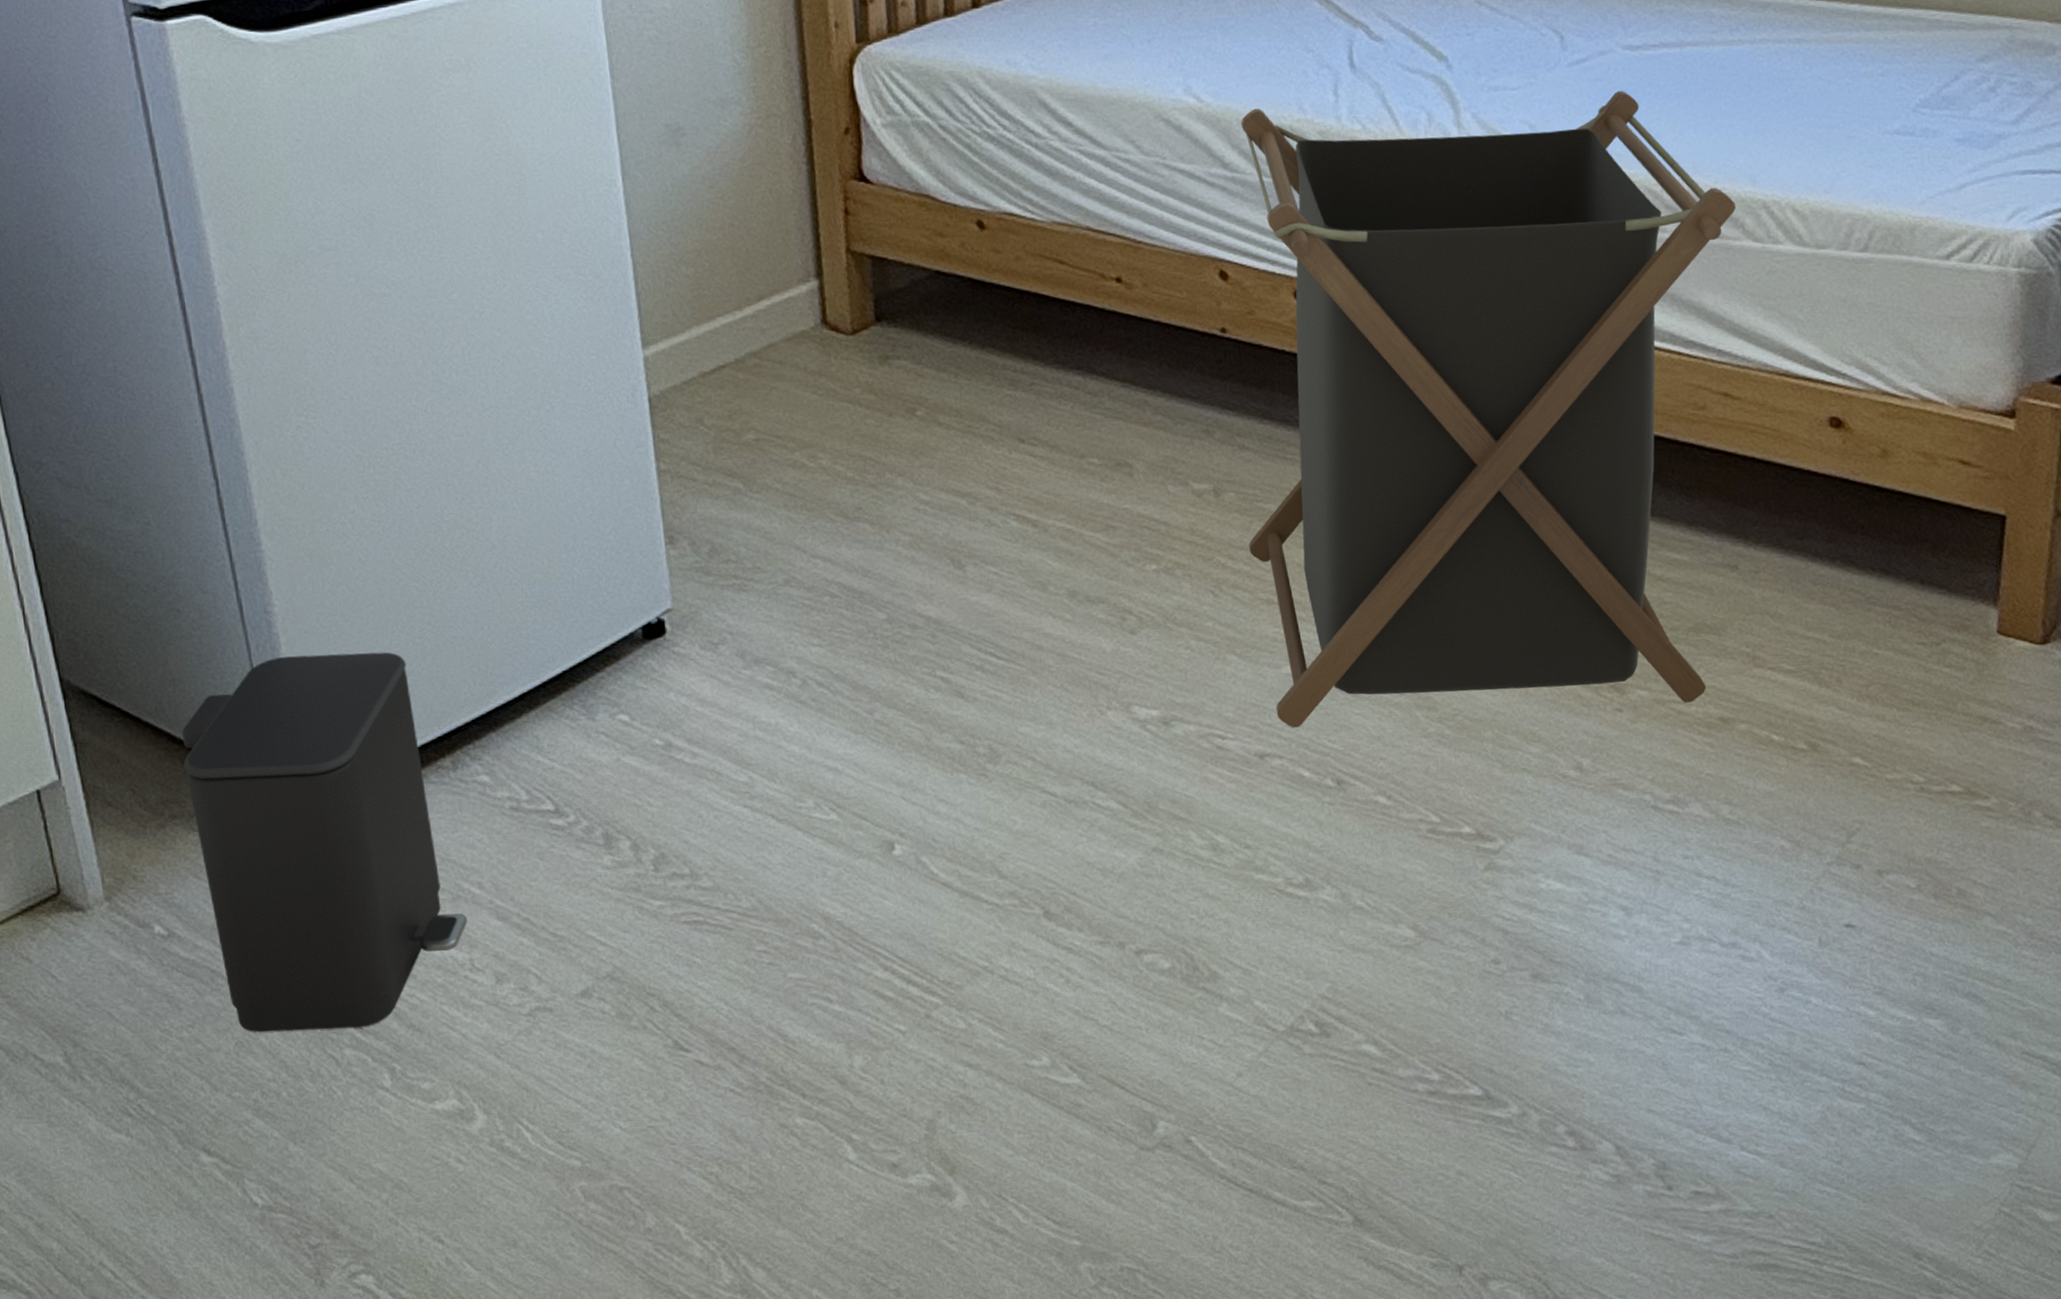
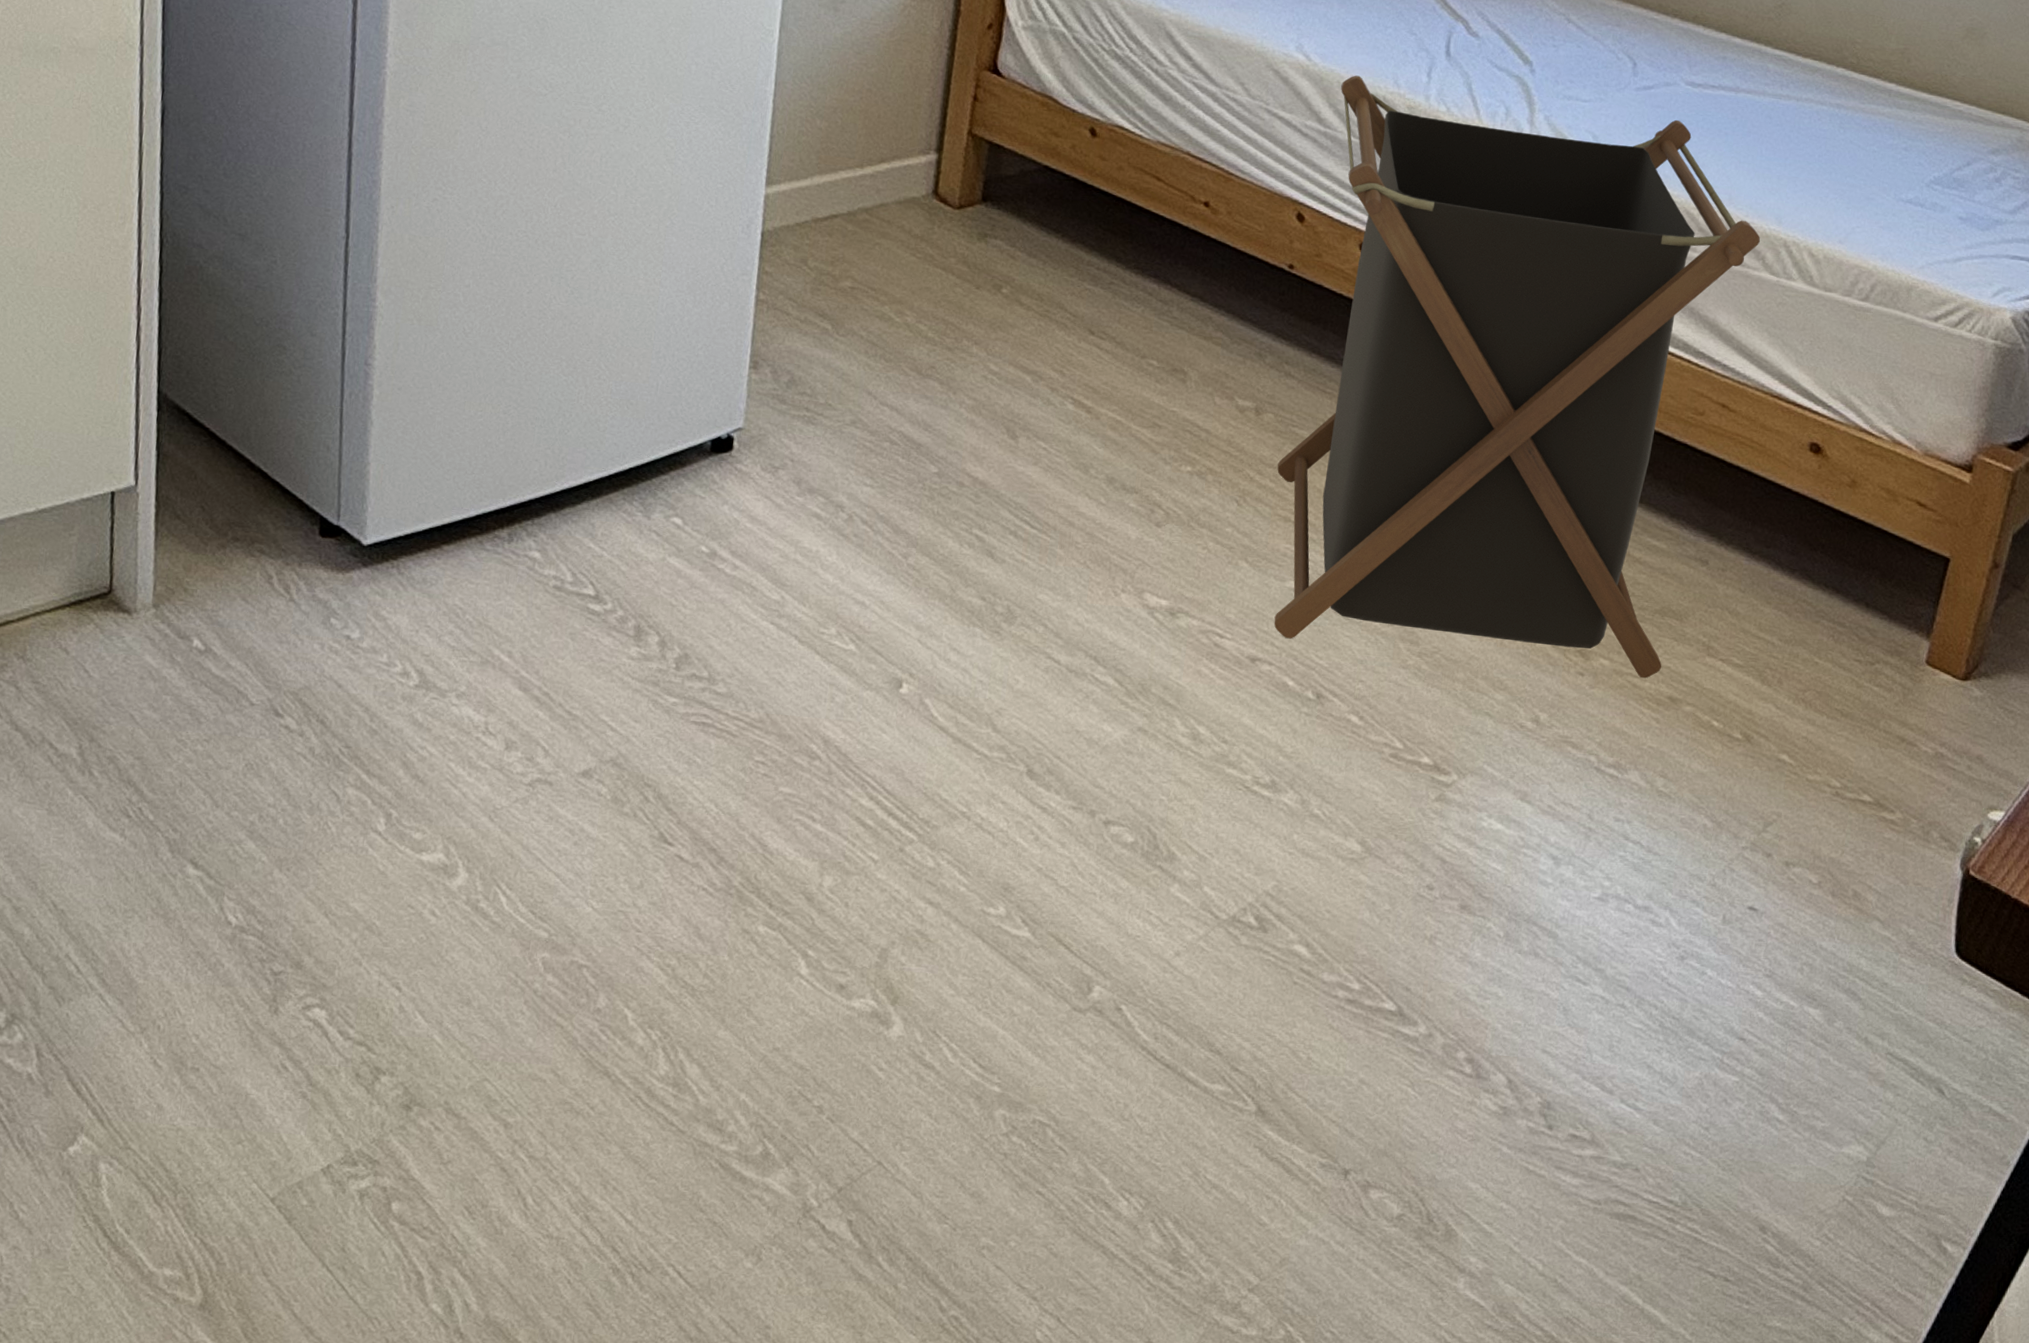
pedal bin: present [181,652,468,1032] -> none [250,407,492,770]

